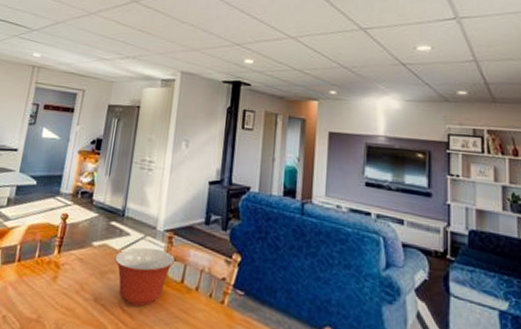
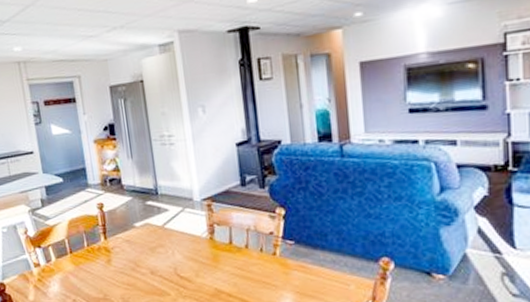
mixing bowl: present [114,247,176,306] -> none [159,217,220,271]

